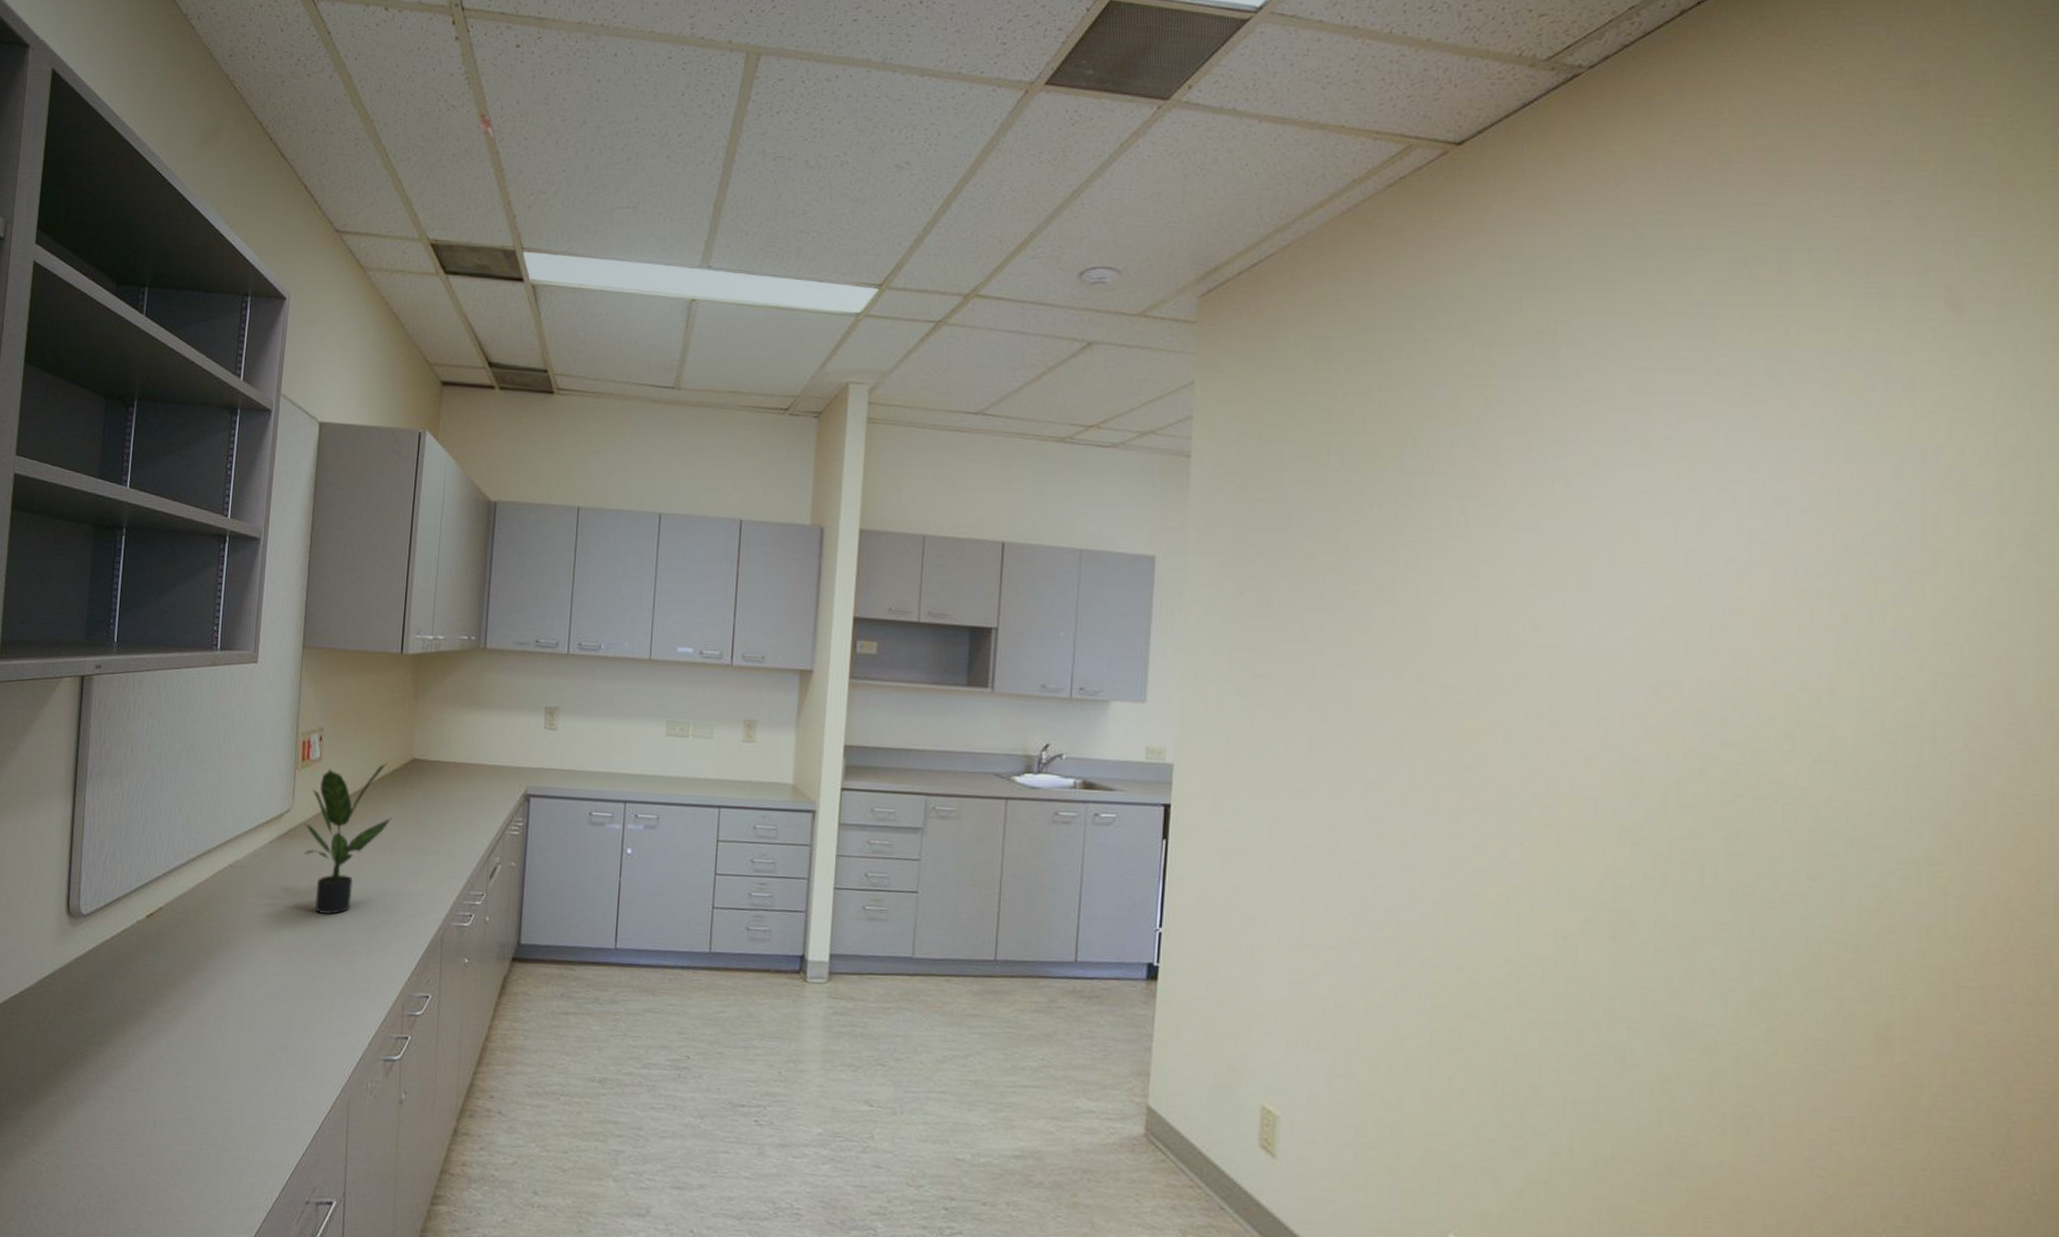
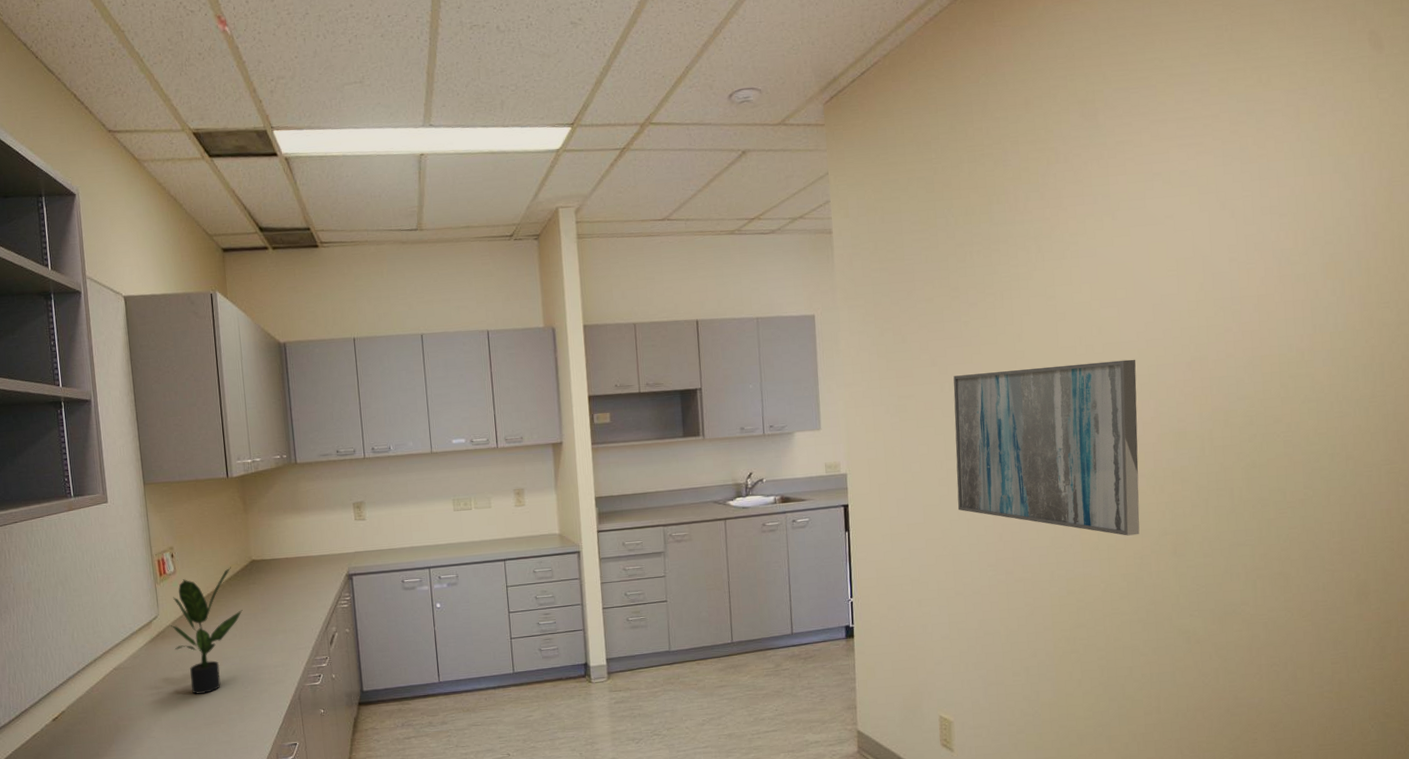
wall art: none [1317,658,1582,906] -> present [953,359,1140,536]

